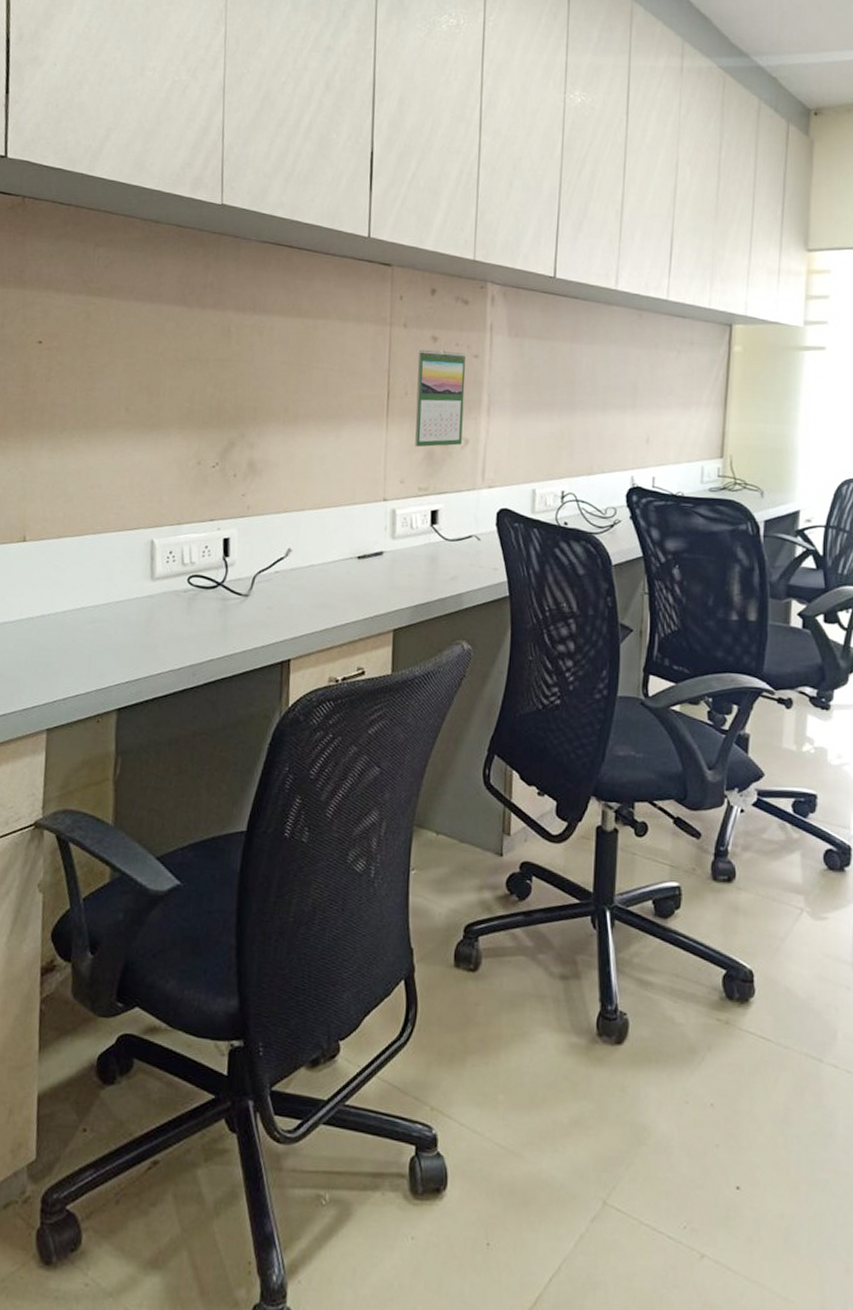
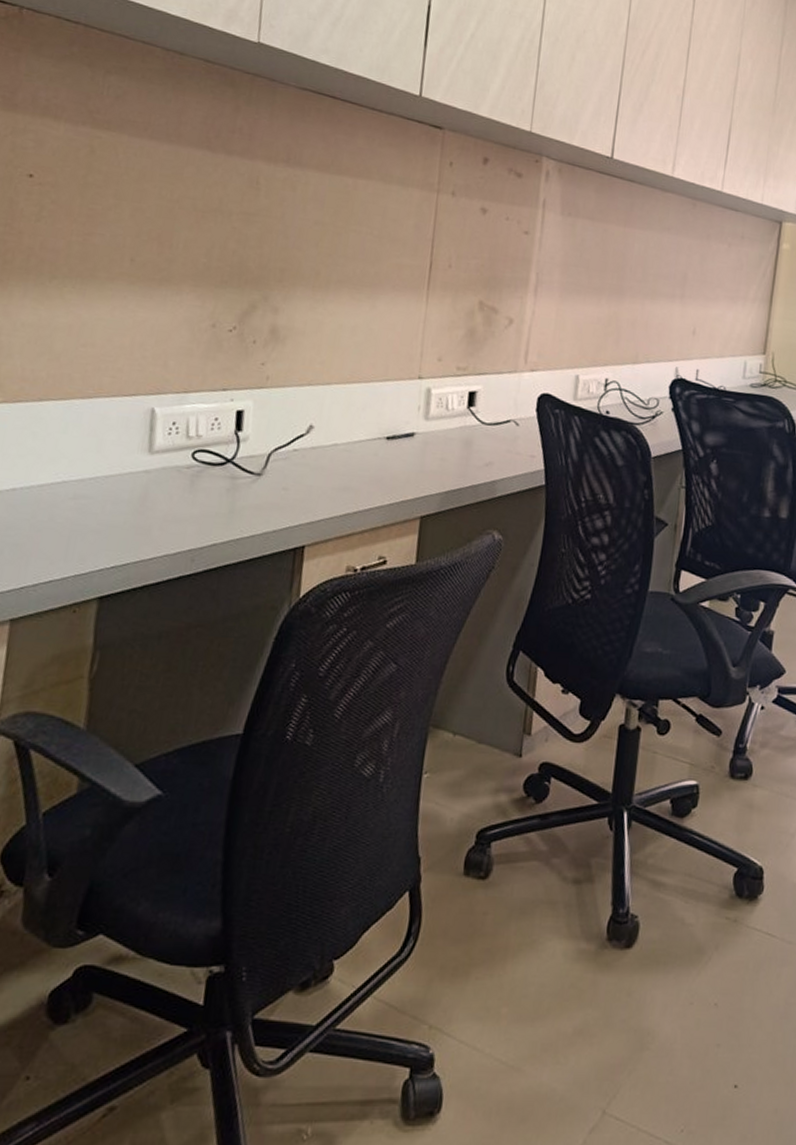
calendar: present [415,349,466,447] -> none [456,220,515,325]

